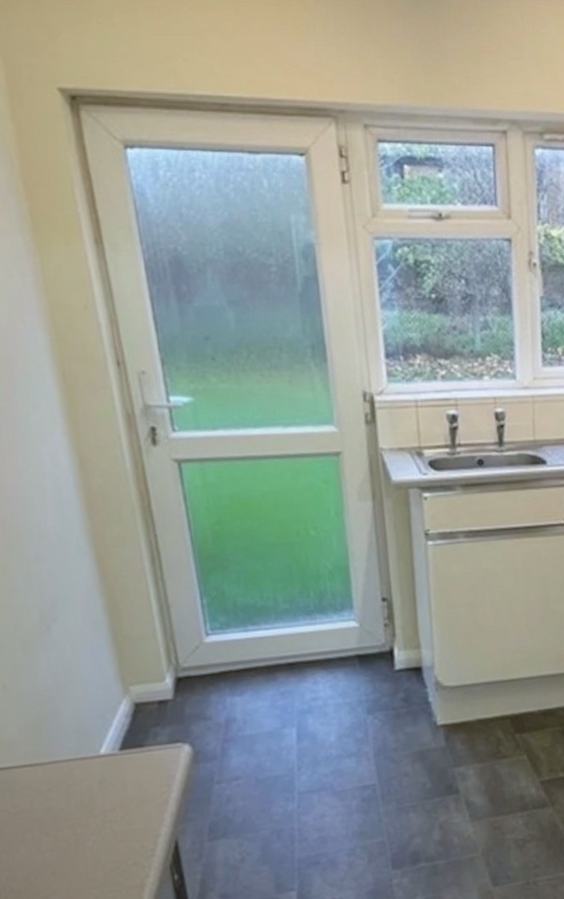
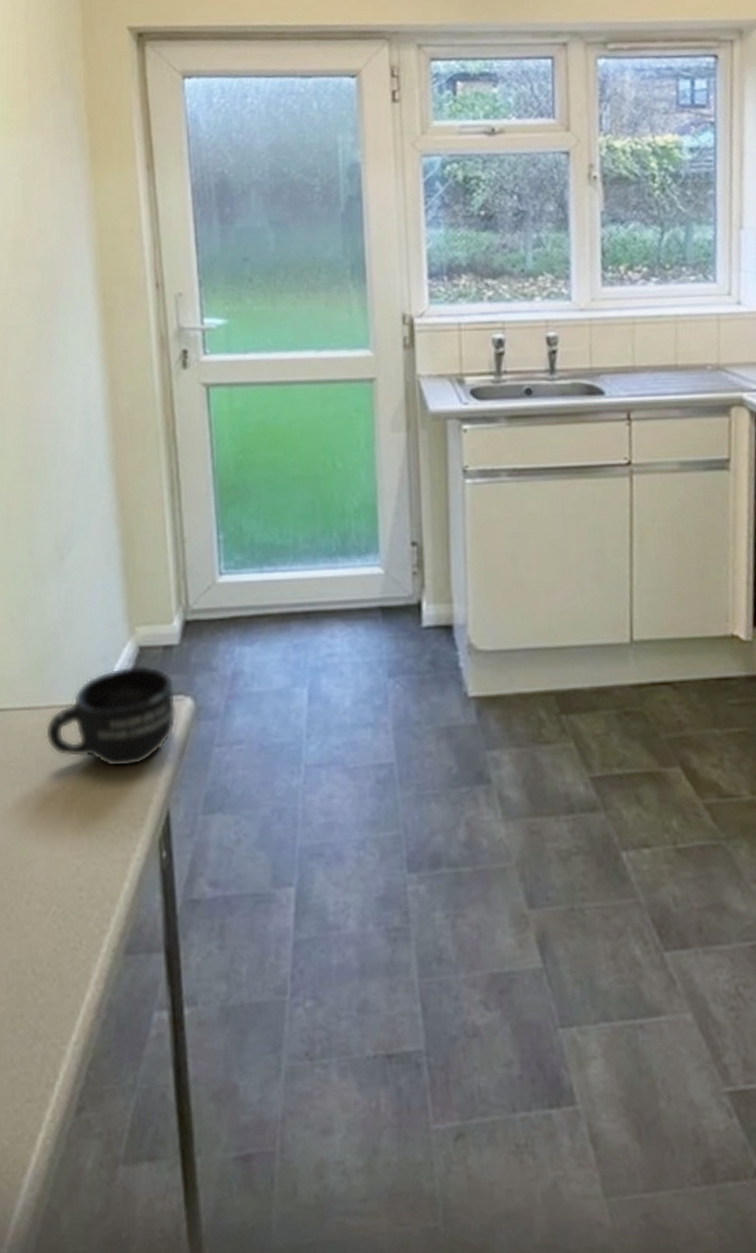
mug: none [50,719,177,810] -> present [46,665,177,768]

